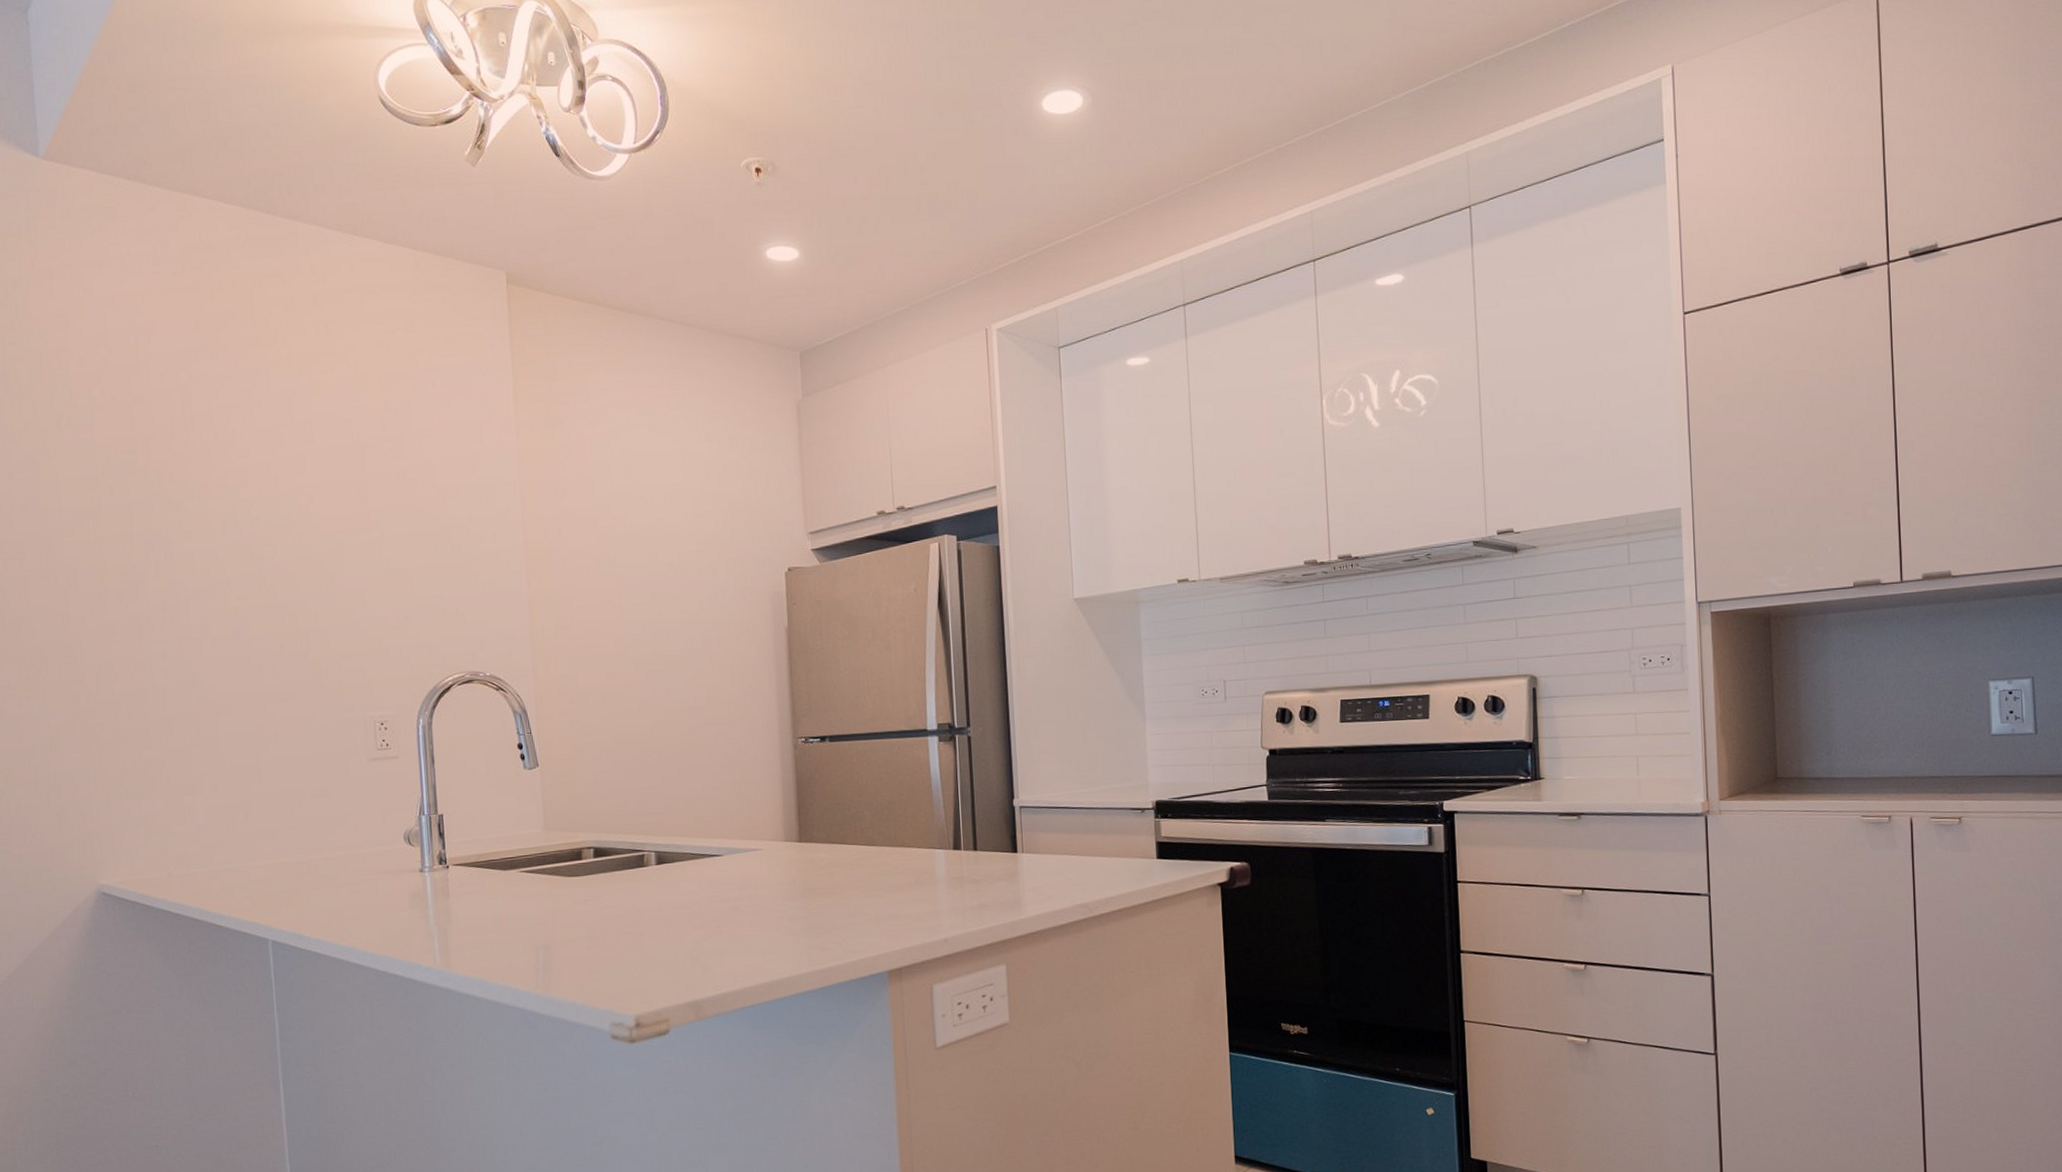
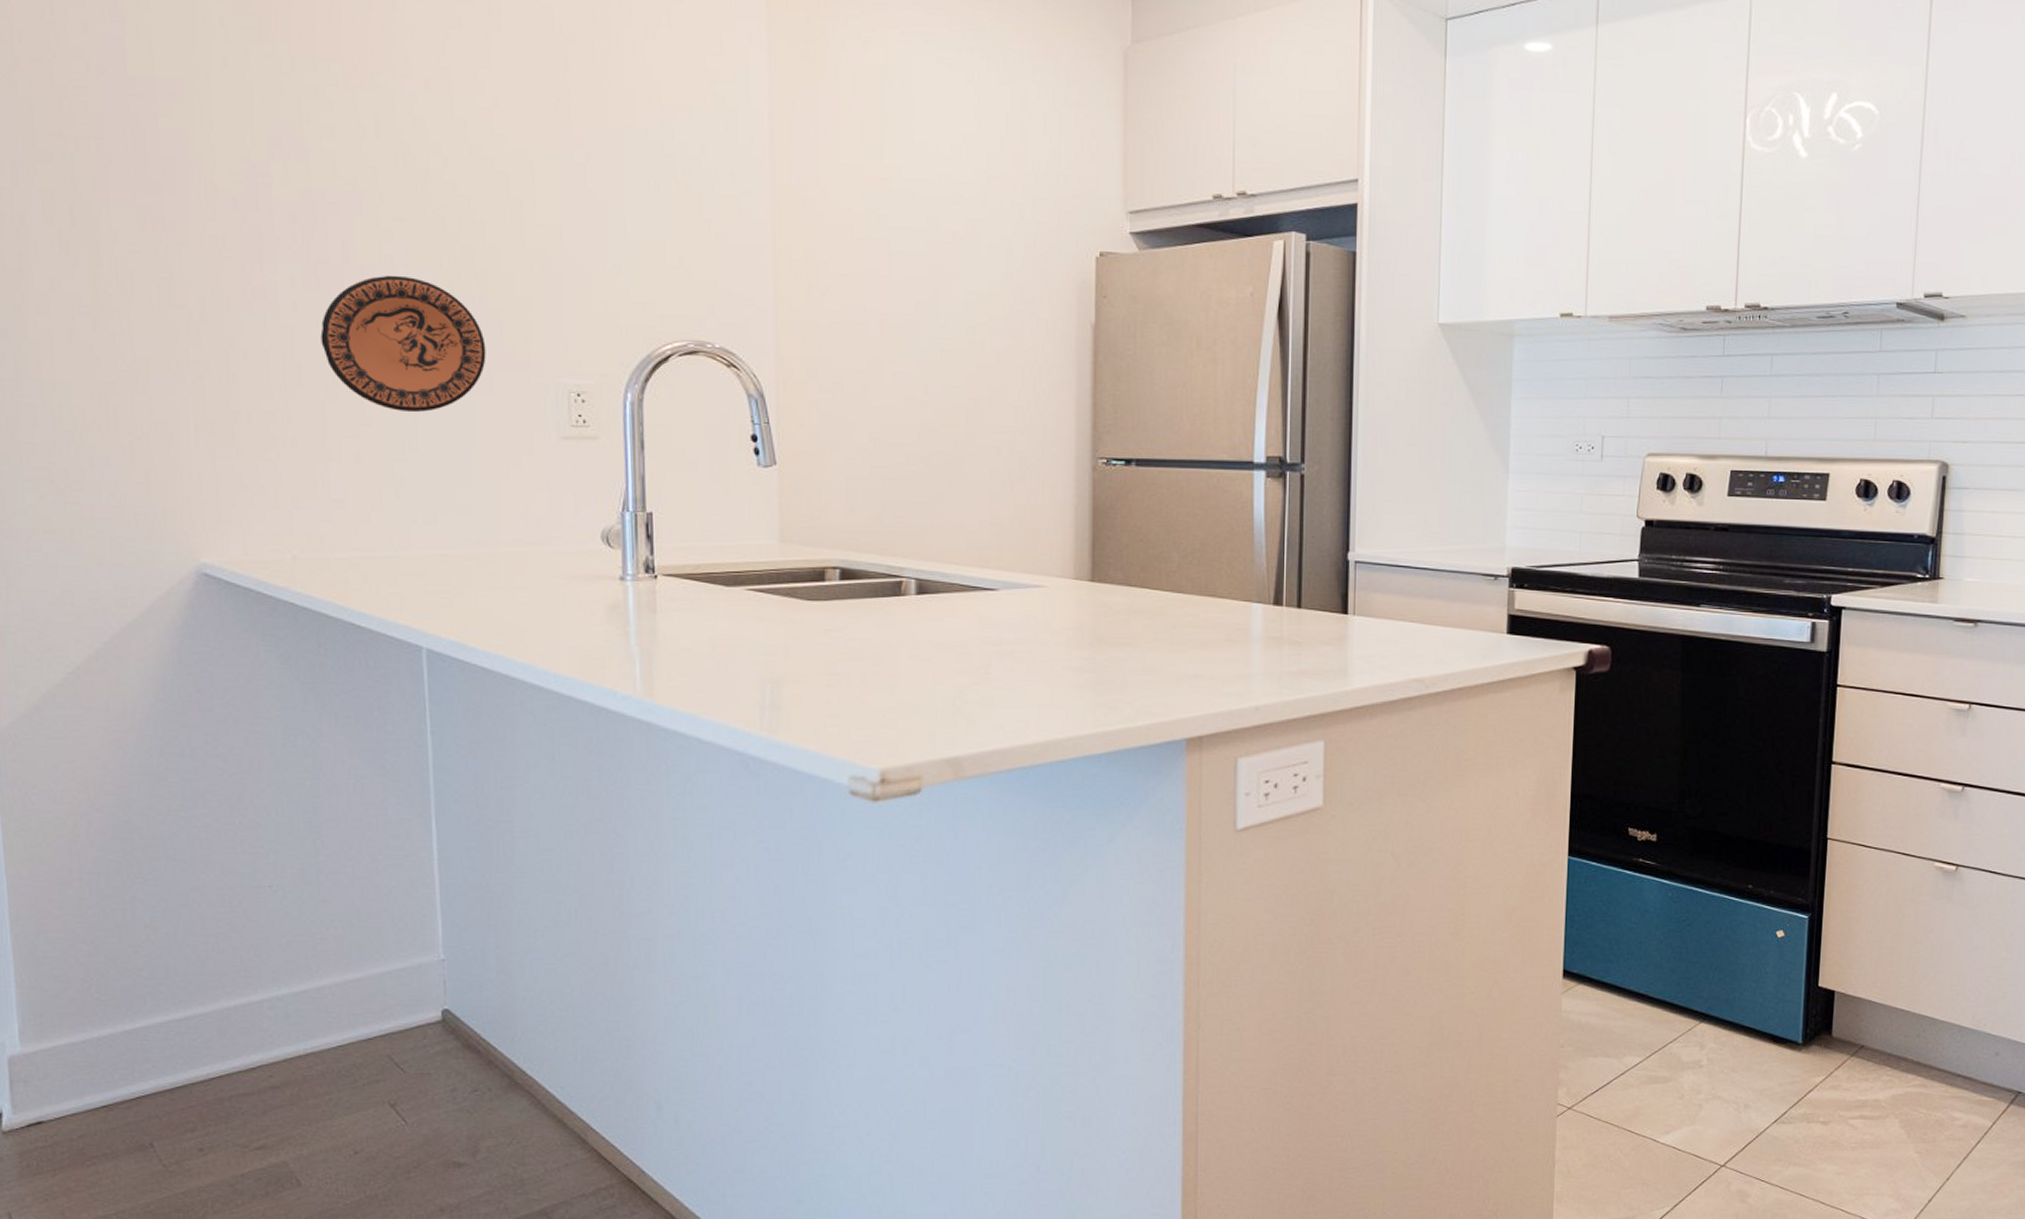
decorative plate: none [185,642,311,750] -> present [320,275,486,413]

